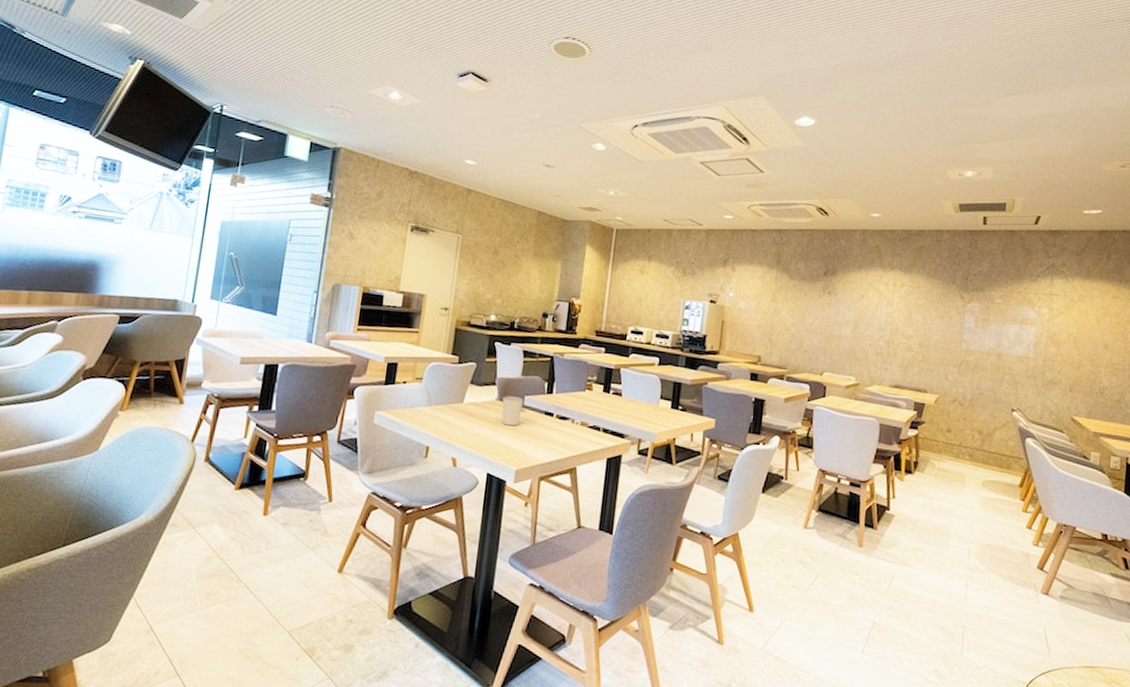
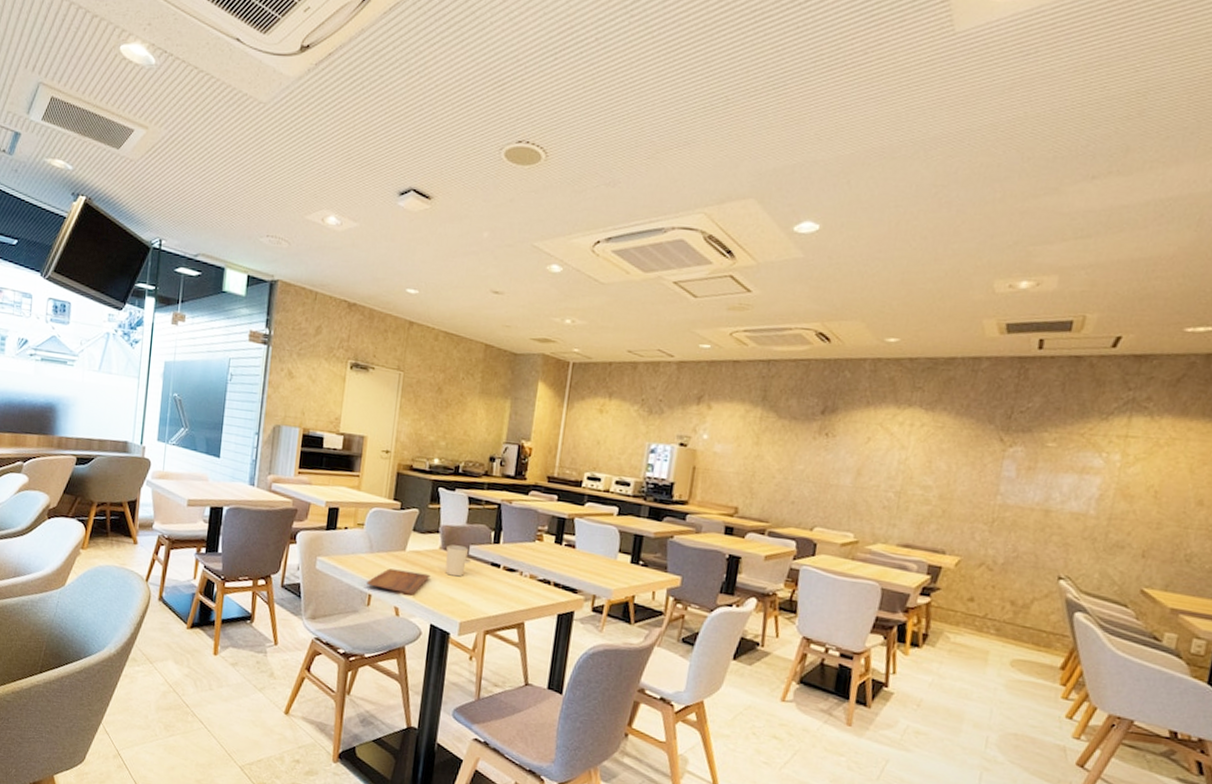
tray: none [424,420,487,445] -> present [366,568,431,594]

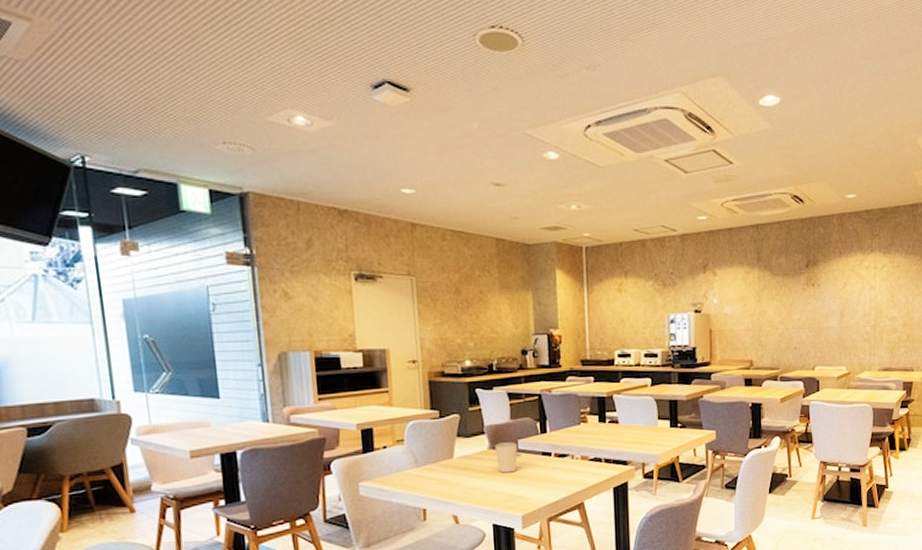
tray: present [366,568,431,594] -> none [417,476,484,501]

